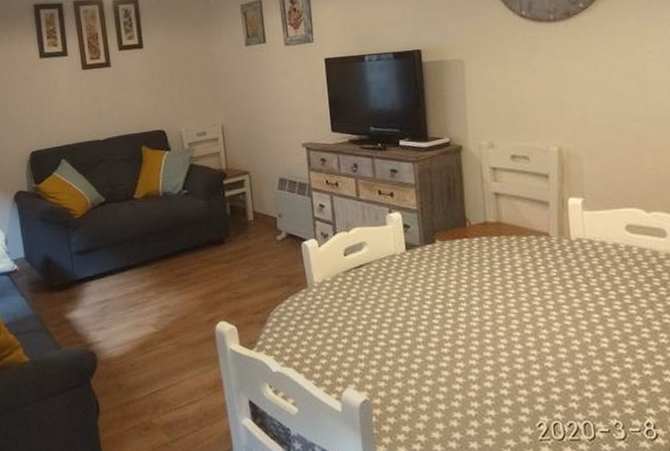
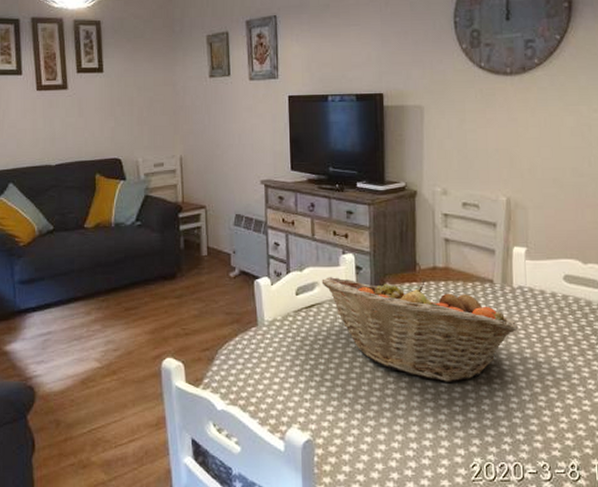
fruit basket: none [369,236,580,339] -> present [321,277,519,382]

